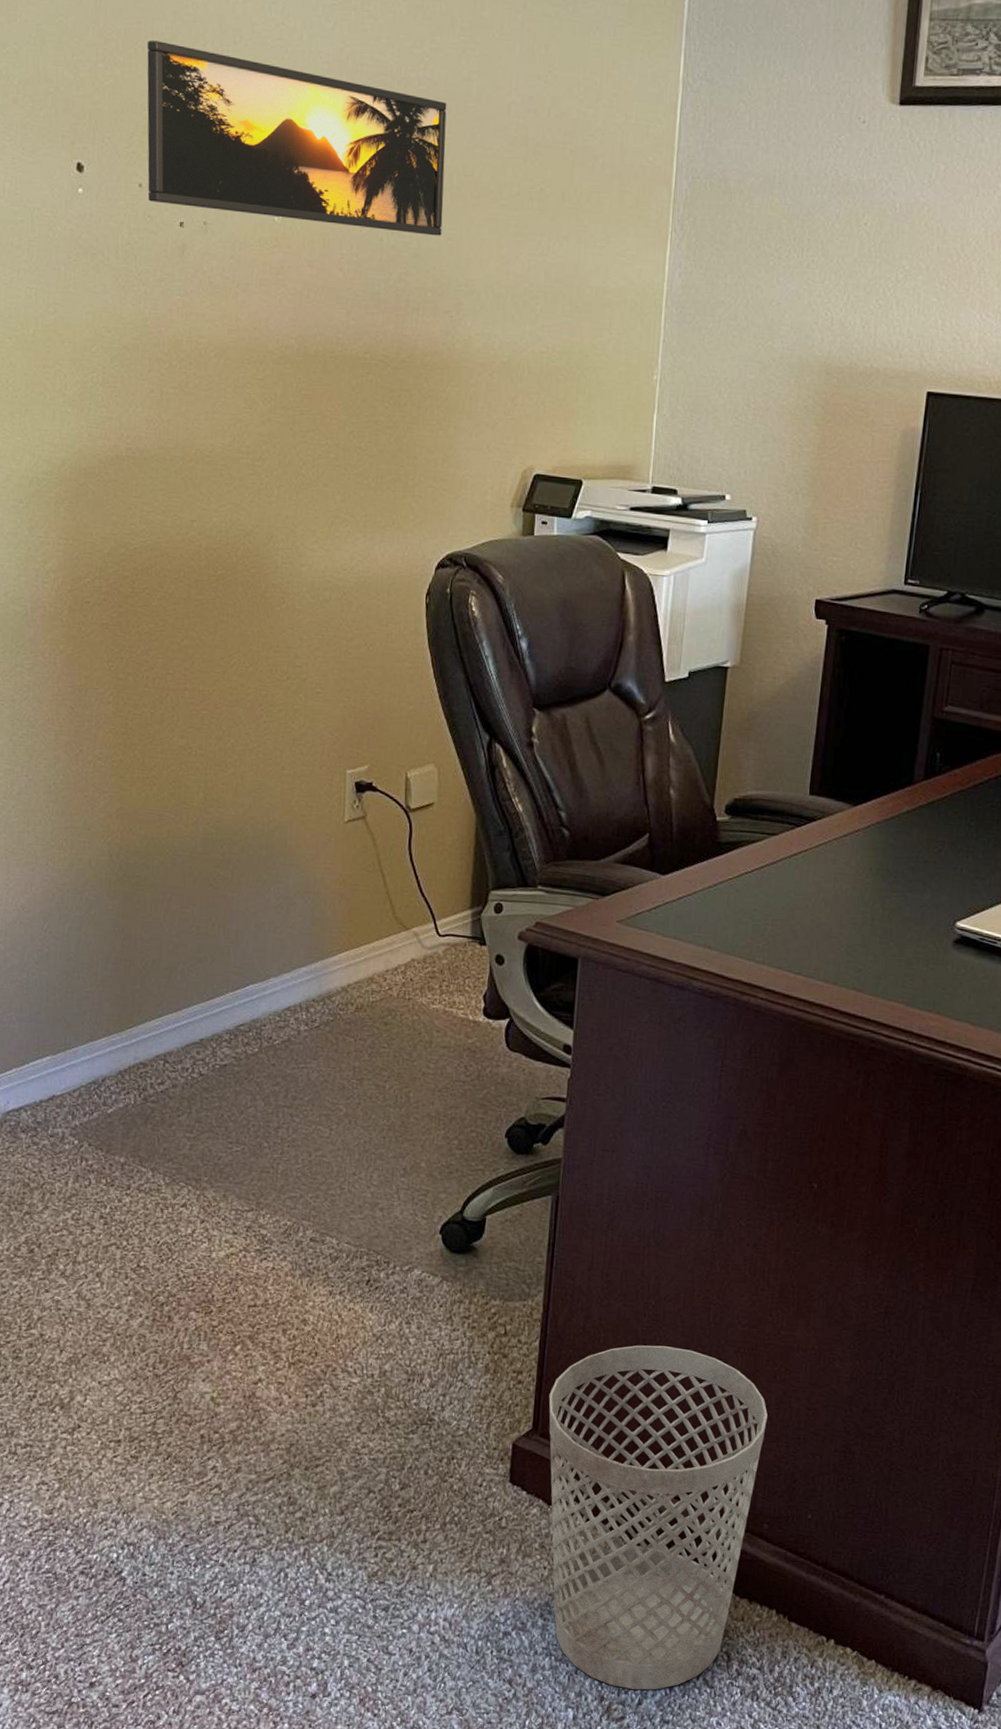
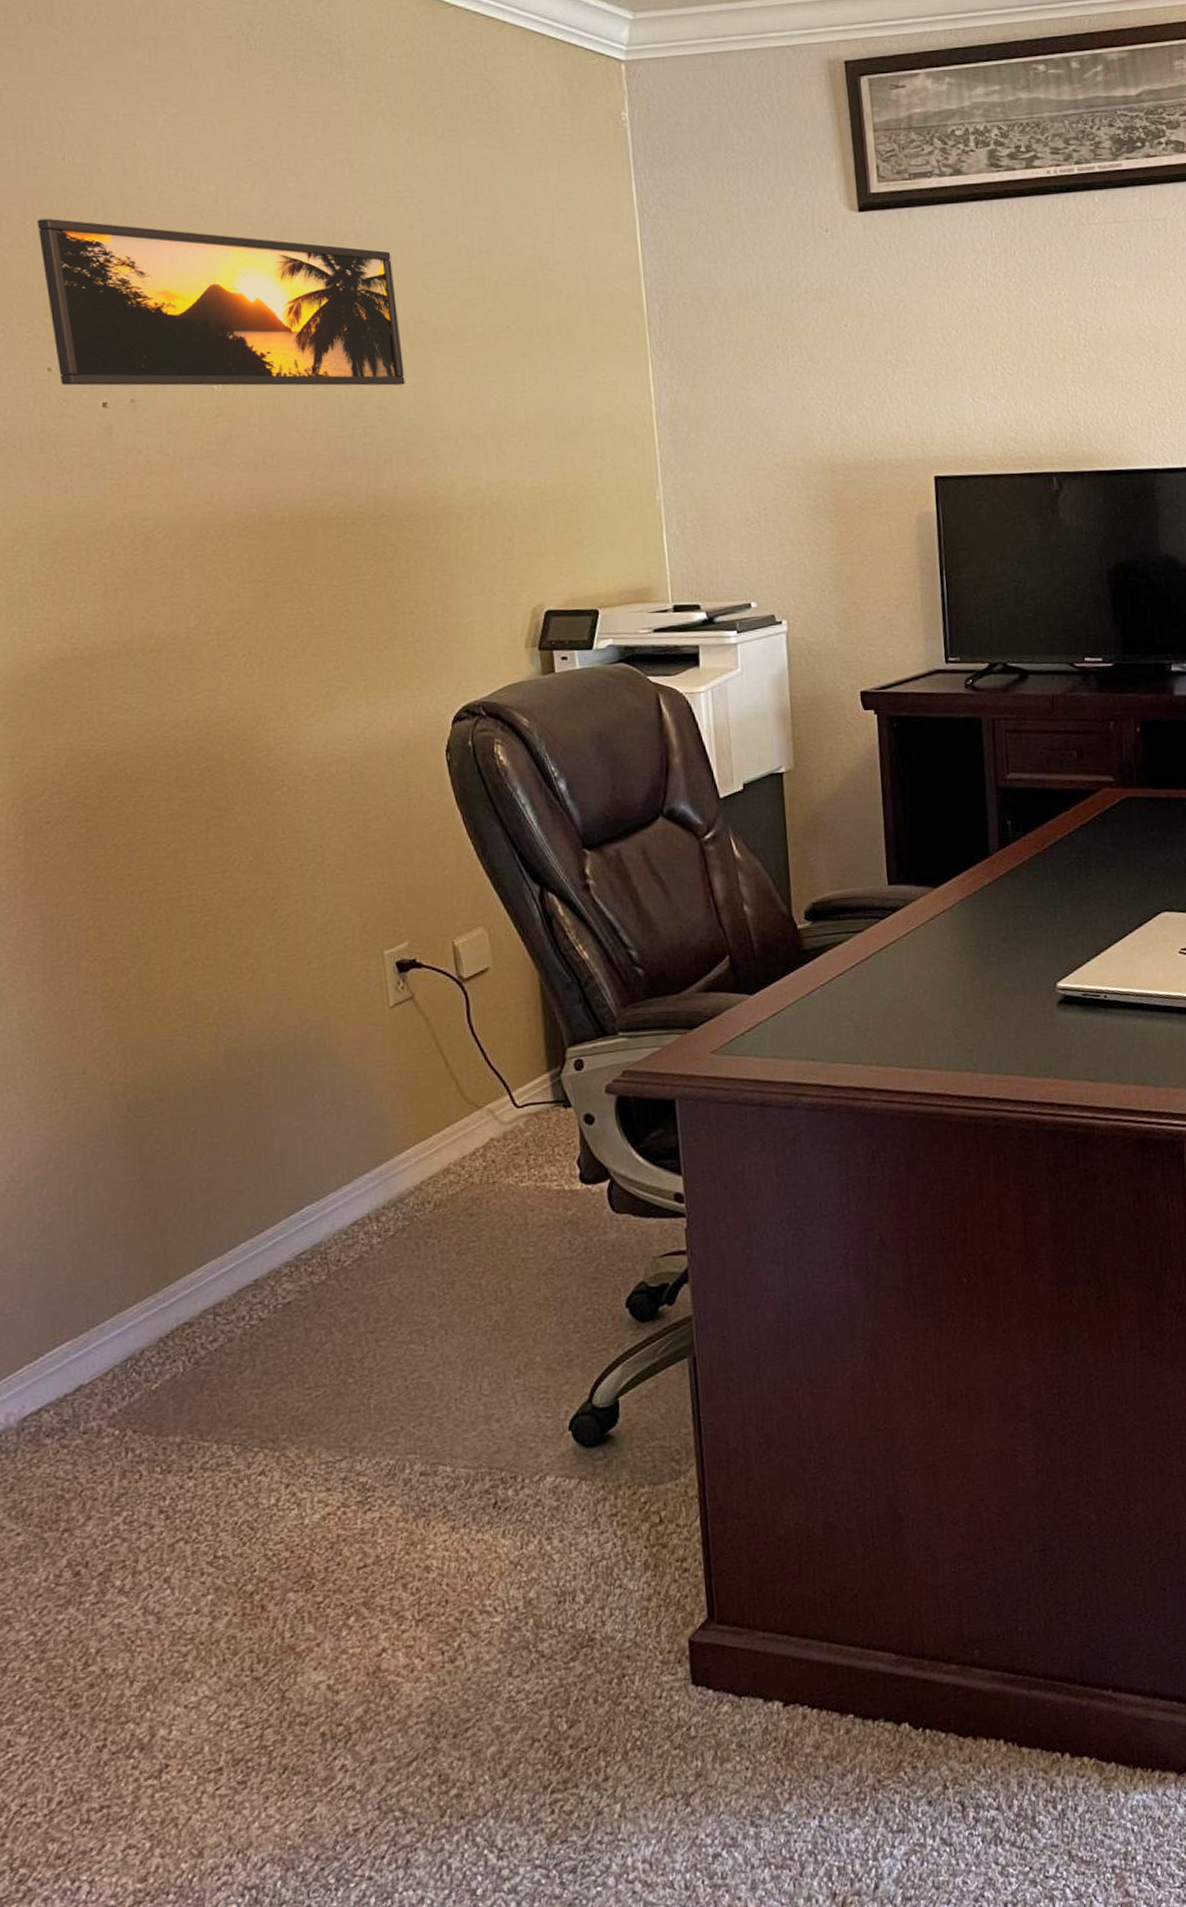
wastebasket: present [549,1345,768,1690] -> none [720,1485,959,1878]

